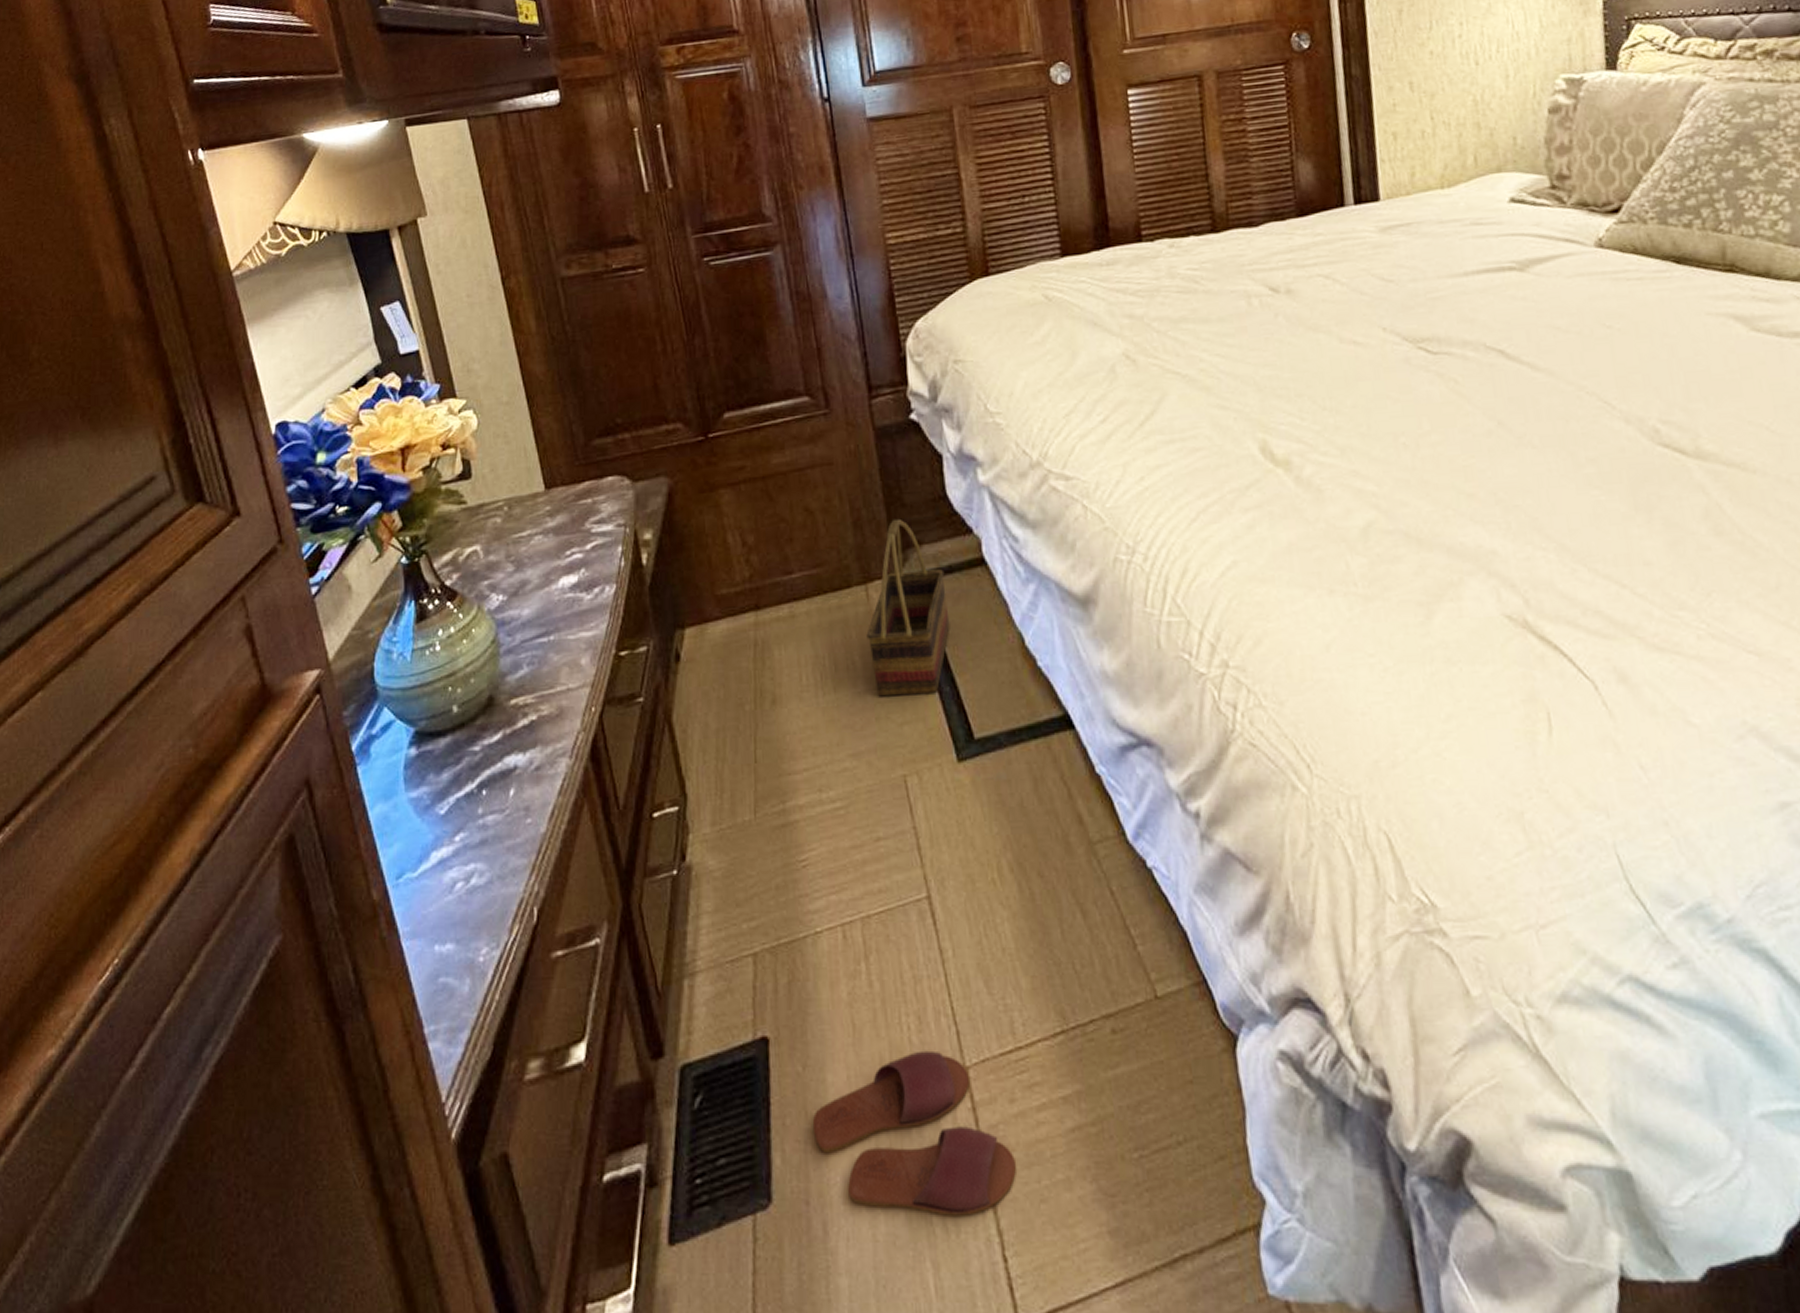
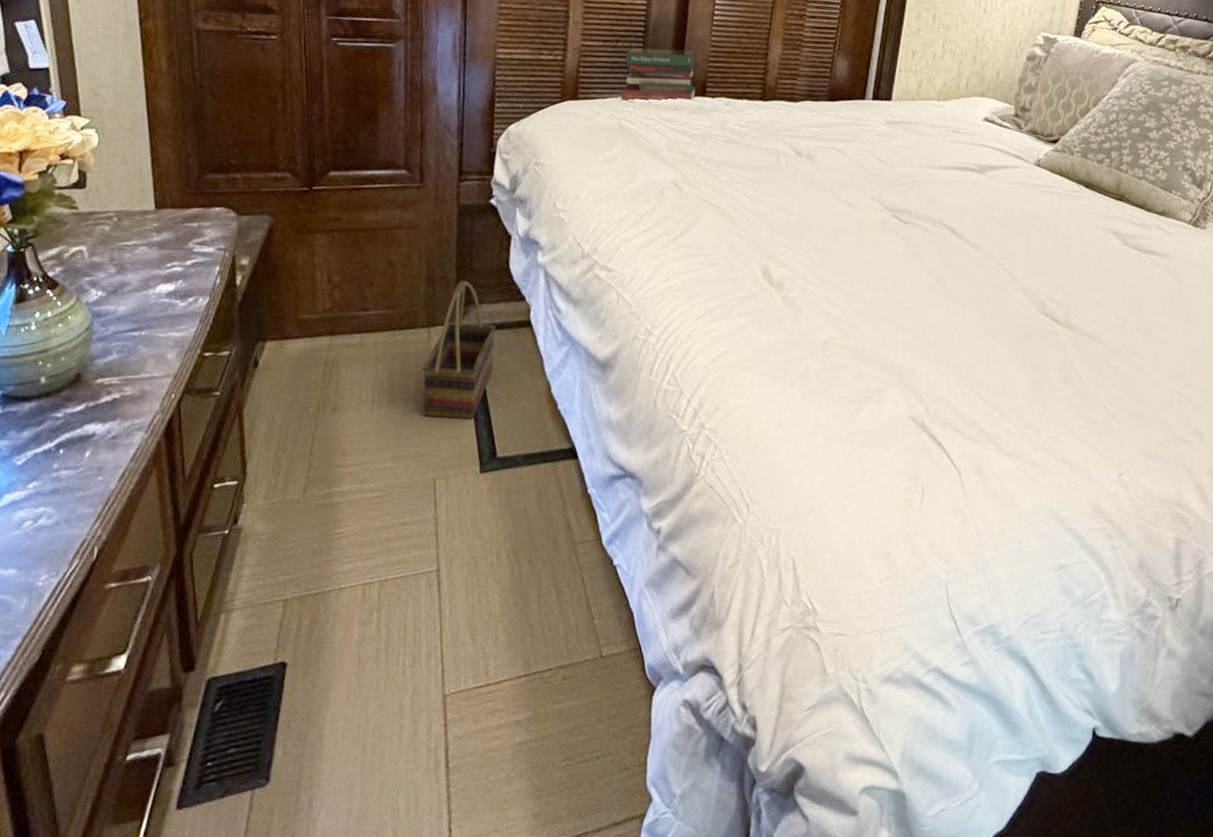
slippers: present [813,1050,1016,1216] -> none [313,681,471,799]
books: none [1036,188,1130,267] -> present [620,47,696,103]

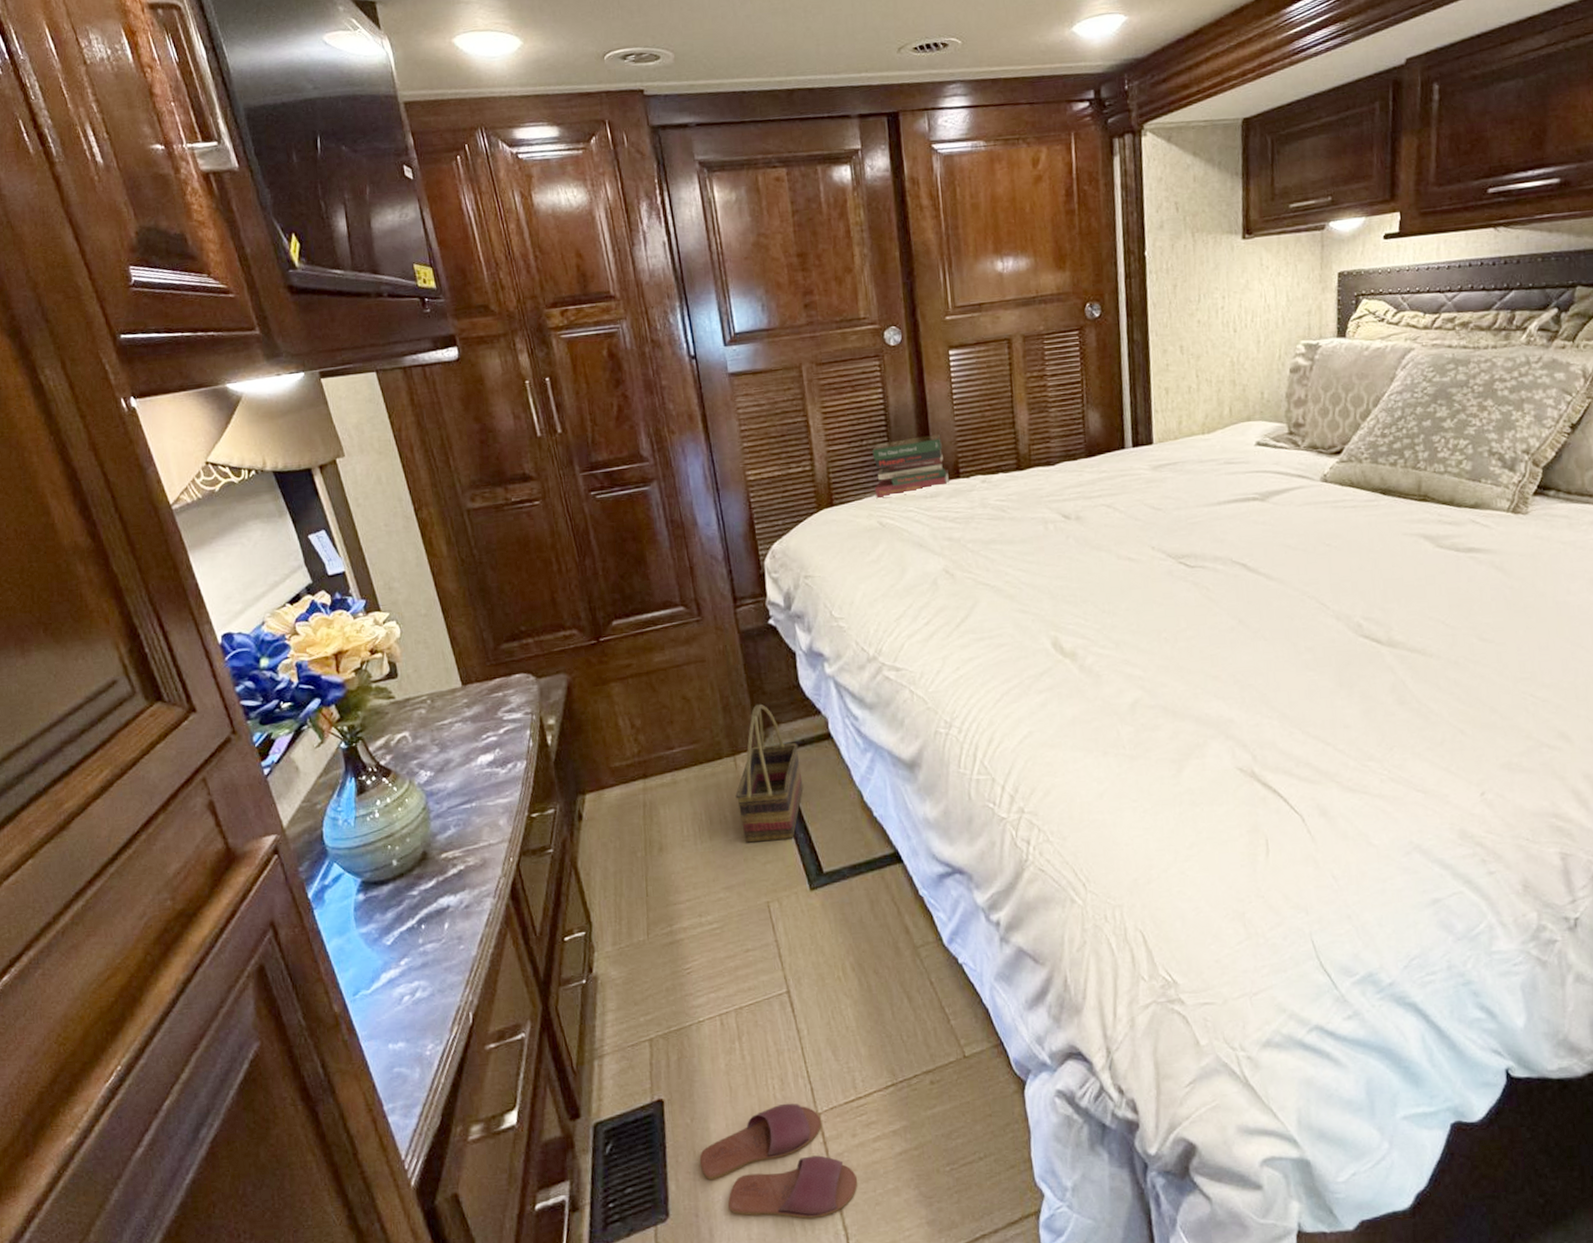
slippers: none [313,681,471,799] -> present [700,1103,857,1219]

